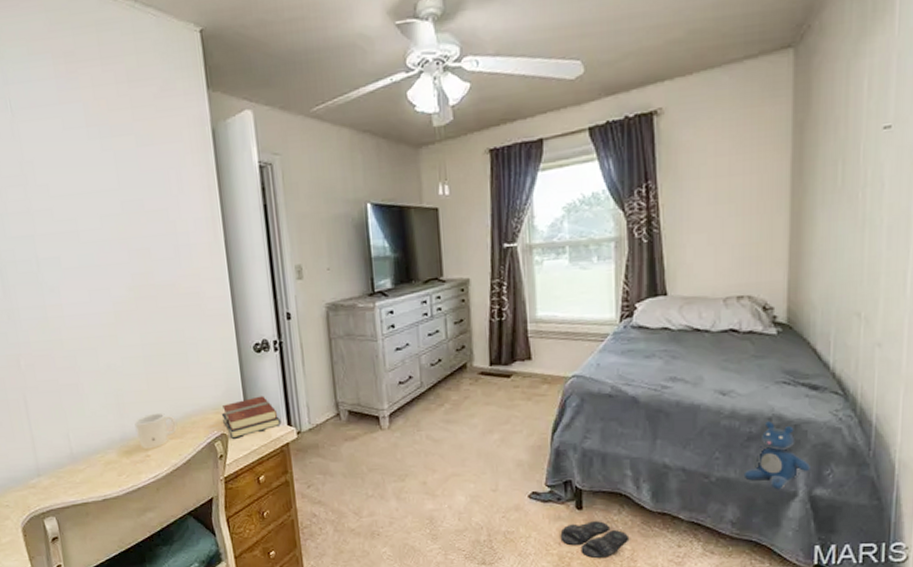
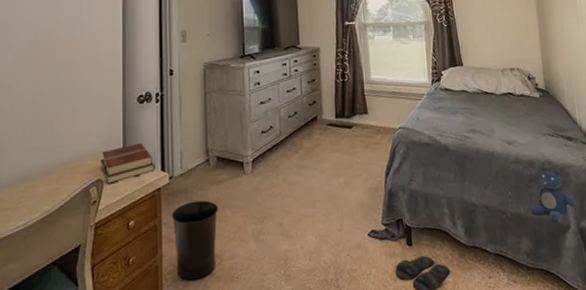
mug: present [134,412,178,449] -> none [12,158,56,196]
waste bin: none [303,456,355,535] -> present [171,200,219,281]

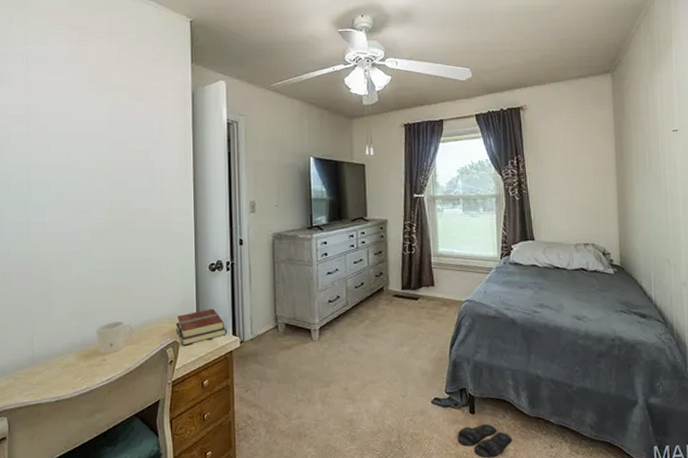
mug: none [12,158,56,196] -> present [96,320,135,354]
waste bin: present [171,200,219,281] -> none [243,364,287,436]
stuffed animal: present [530,166,577,224] -> none [597,342,646,399]

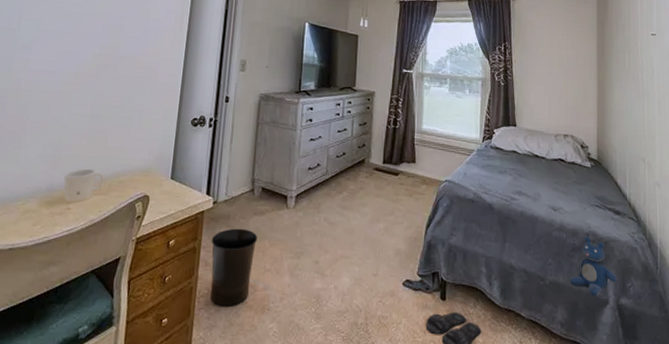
books: present [175,308,227,346] -> none [148,164,201,201]
waste bin: none [243,364,287,436] -> present [209,228,258,307]
stuffed animal: none [597,342,646,399] -> present [569,236,618,297]

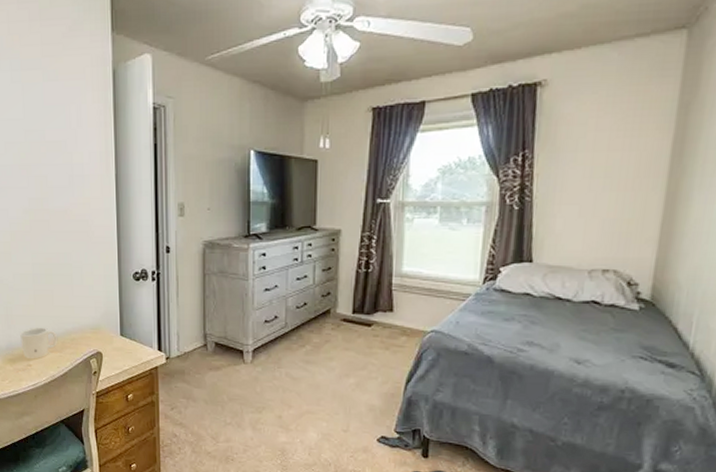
waste bin: present [209,228,258,307] -> none [168,383,216,456]
stuffed animal: present [569,236,618,297] -> none [590,393,660,461]

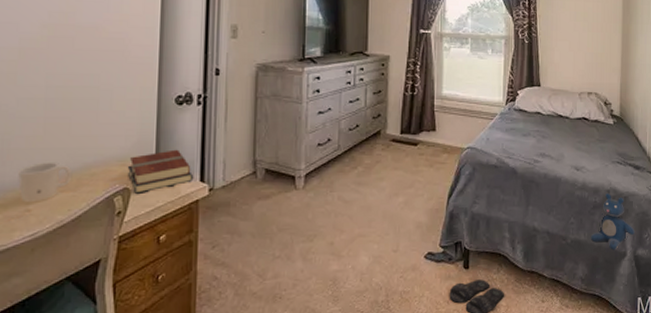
books: none [98,321,152,358] -> present [127,149,193,194]
stuffed animal: none [590,393,660,461] -> present [590,193,636,251]

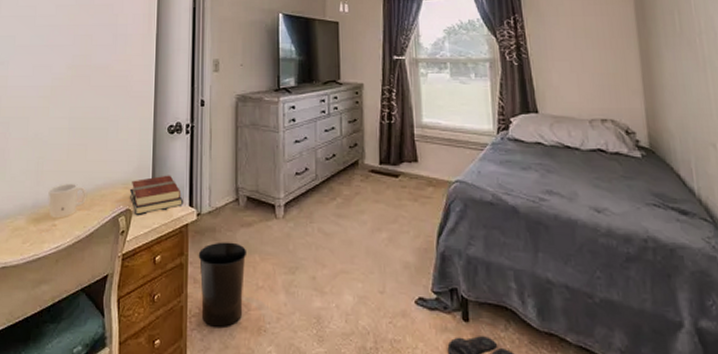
waste bin: none [209,215,264,300] -> present [198,242,247,327]
stuffed animal: present [590,193,636,251] -> none [626,243,694,318]

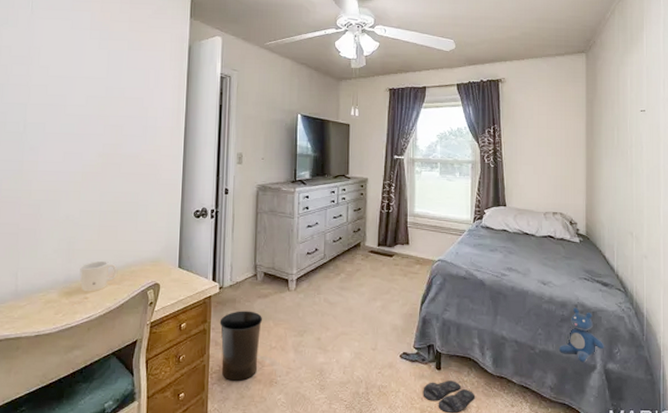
books: present [129,175,183,215] -> none [157,254,207,289]
stuffed animal: none [626,243,694,318] -> present [558,308,605,363]

